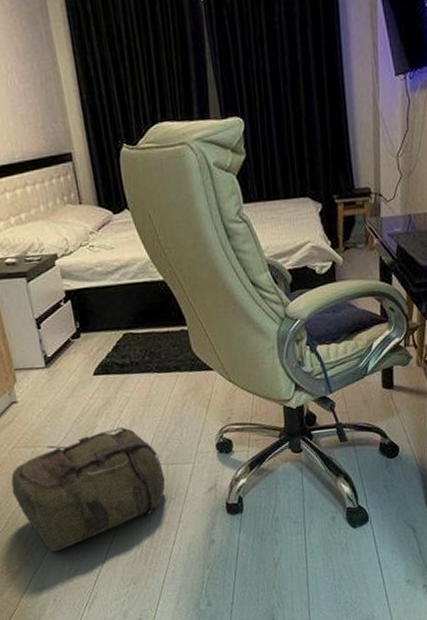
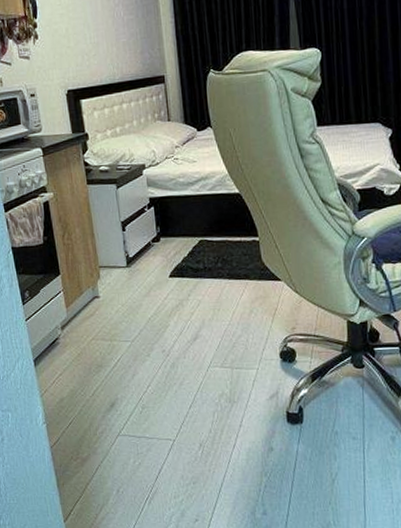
backpack: present [11,427,166,552] -> none [87,329,229,443]

